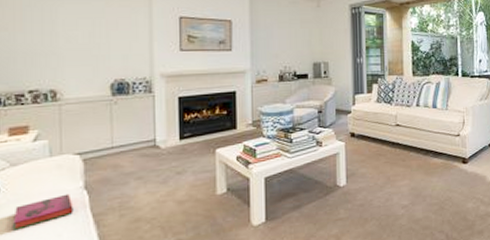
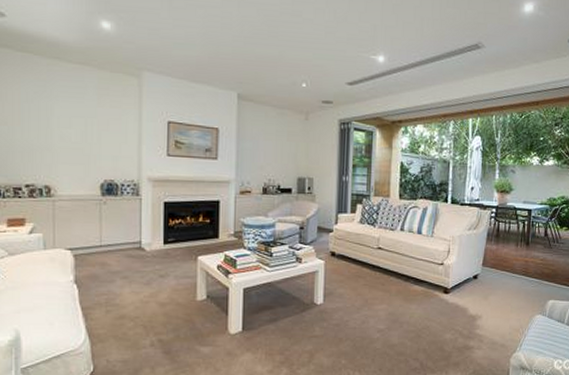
hardback book: present [13,193,73,230] -> none [11,286,64,315]

